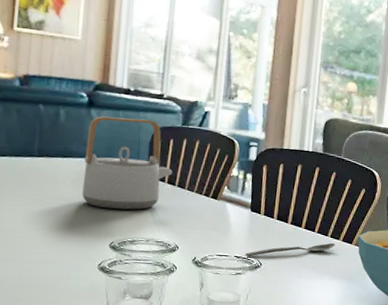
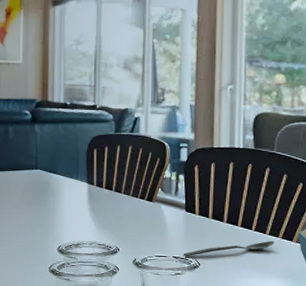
teapot: present [82,116,172,210] -> none [31,130,109,216]

